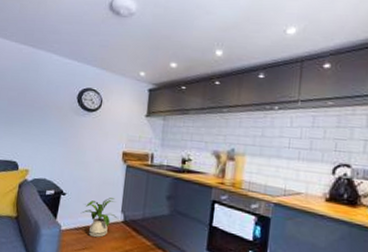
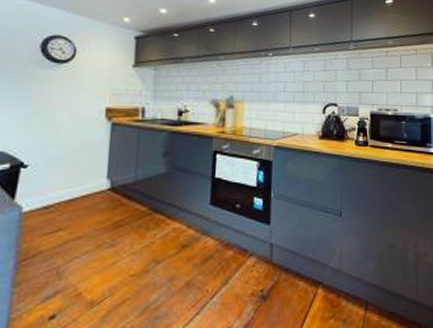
house plant: present [80,198,119,238] -> none [50,163,105,214]

